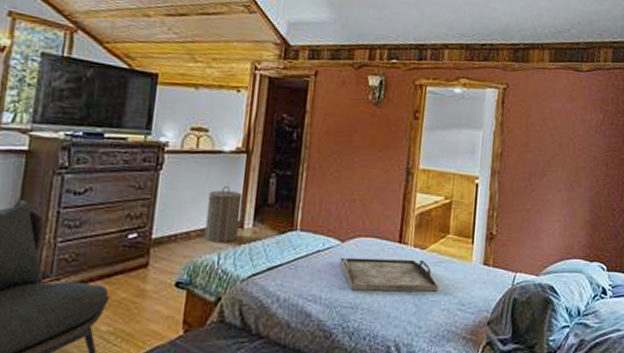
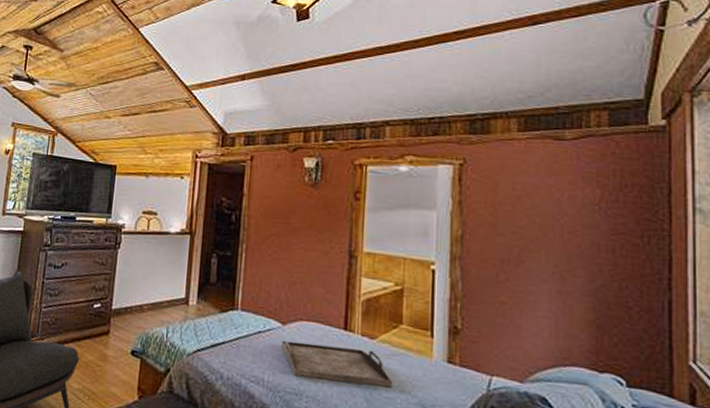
laundry hamper: present [204,186,242,243] -> none [154,264,187,318]

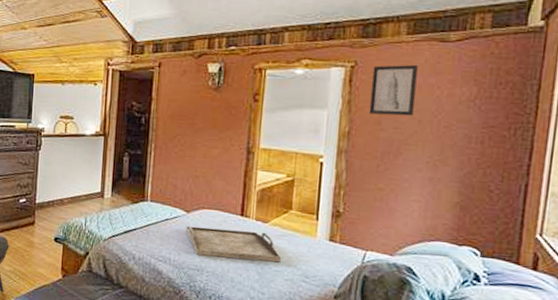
wall art: none [482,163,533,220] -> present [368,64,418,116]

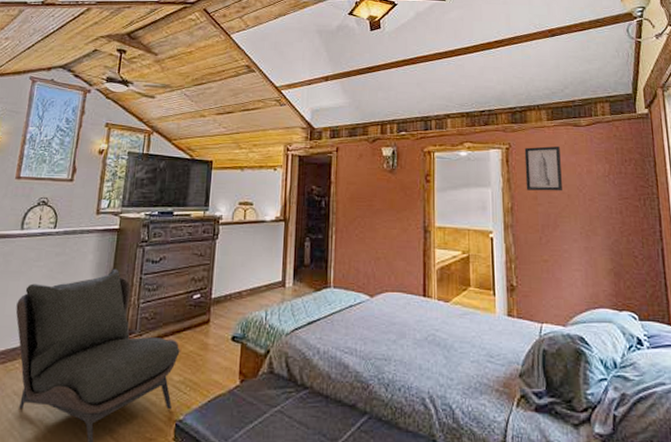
serving tray: present [185,225,282,263] -> none [370,311,466,344]

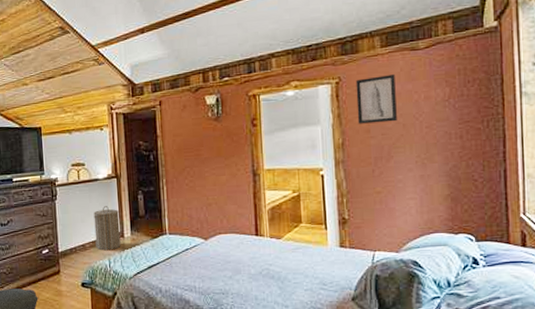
laundry hamper: none [253,251,283,301] -> present [93,206,121,251]

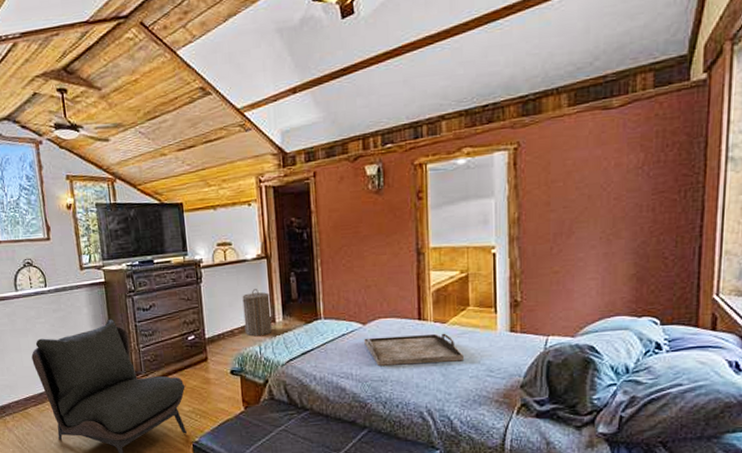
serving tray: none [205,248,299,279] -> present [363,333,465,366]
wall art: present [355,73,397,124] -> none [537,137,582,196]

